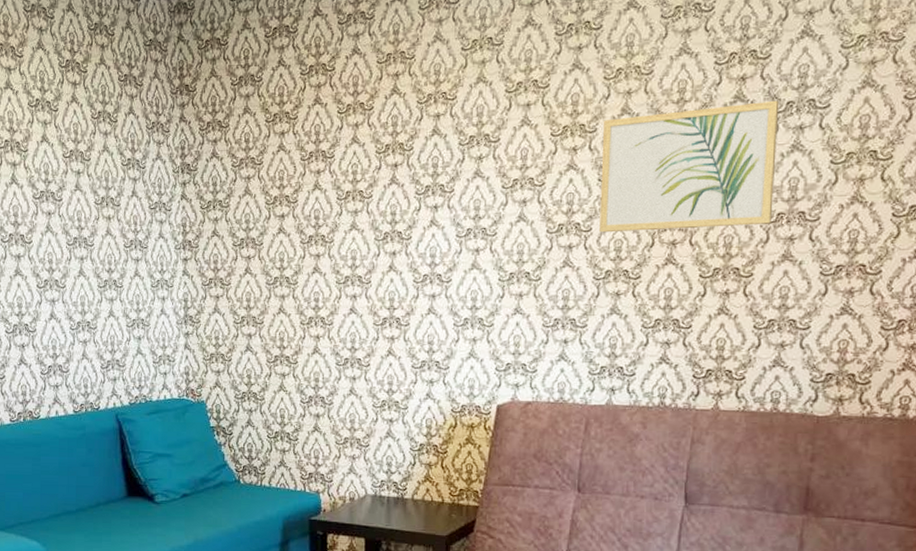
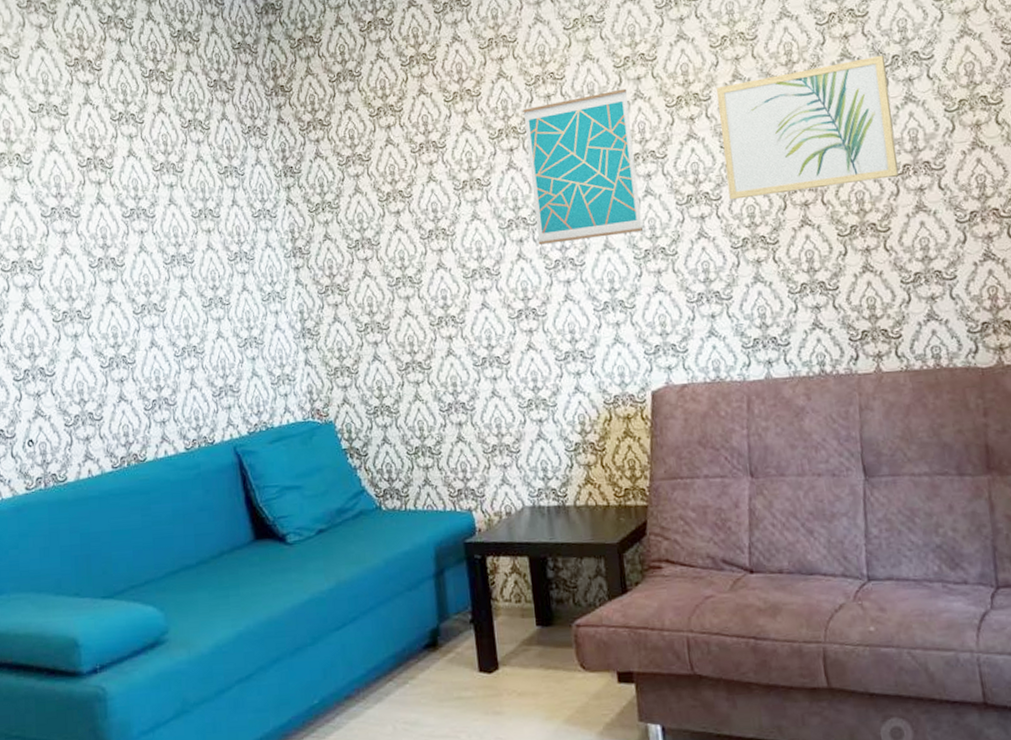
wall art: none [410,114,516,259] -> present [523,88,644,245]

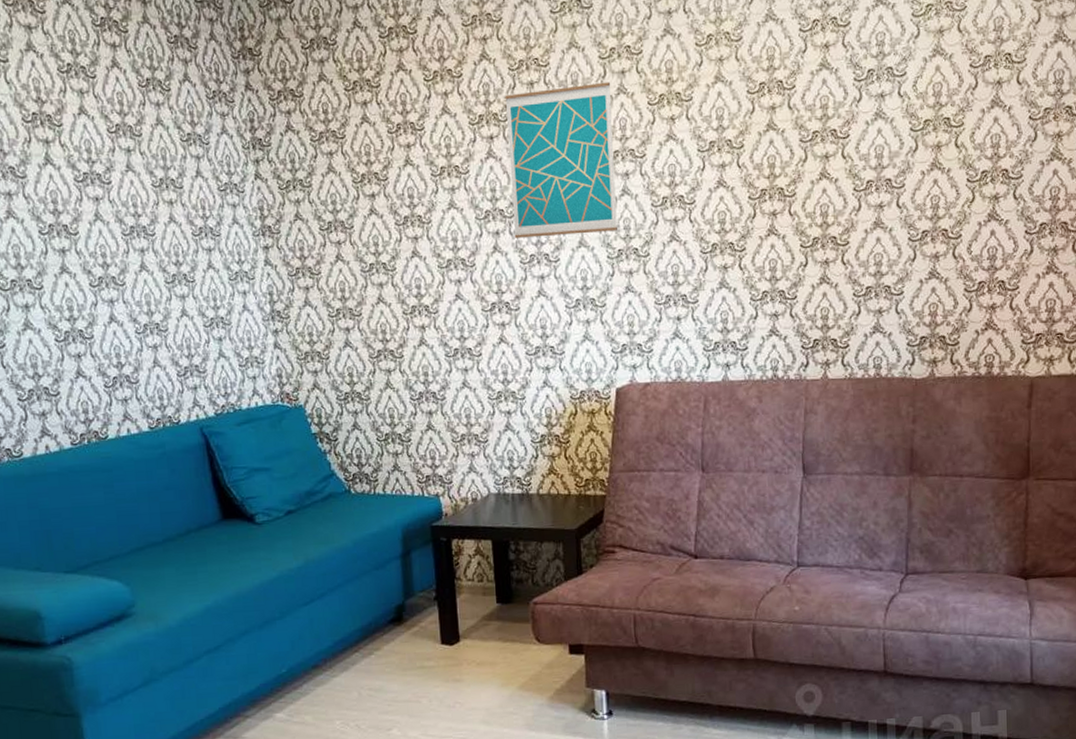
wall art: present [716,55,899,200] -> none [699,68,863,205]

